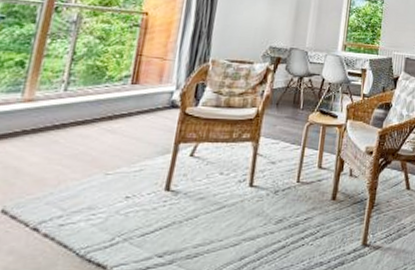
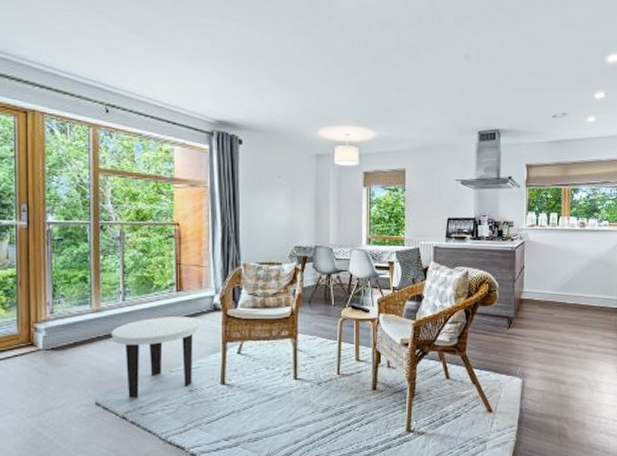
side table: none [40,111,155,205] -> present [110,316,201,398]

